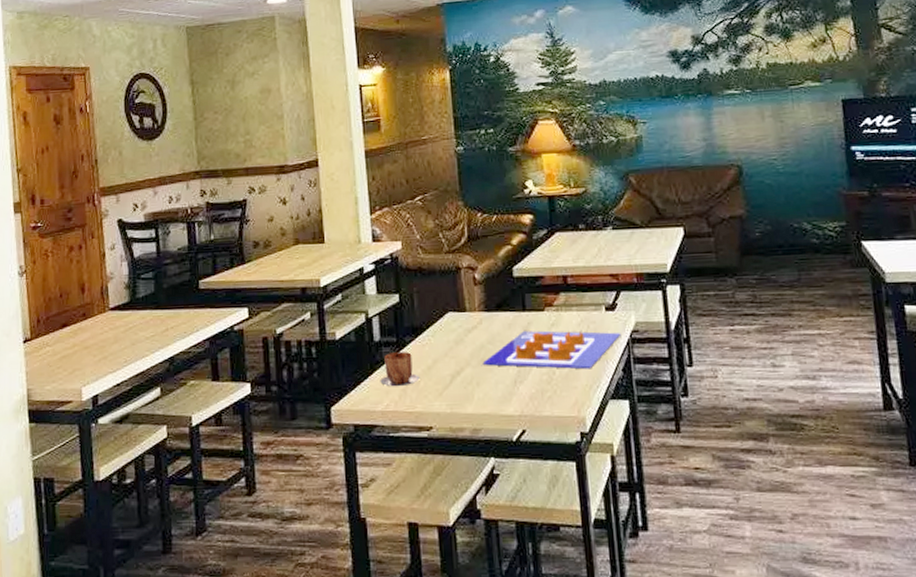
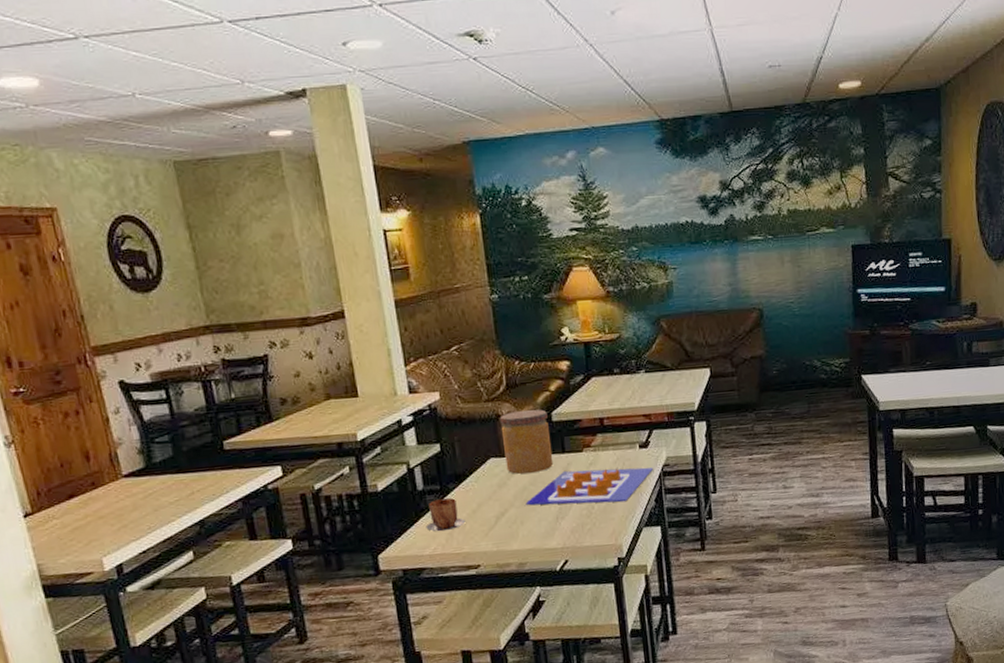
jar: none [459,263,513,331] -> present [499,409,554,474]

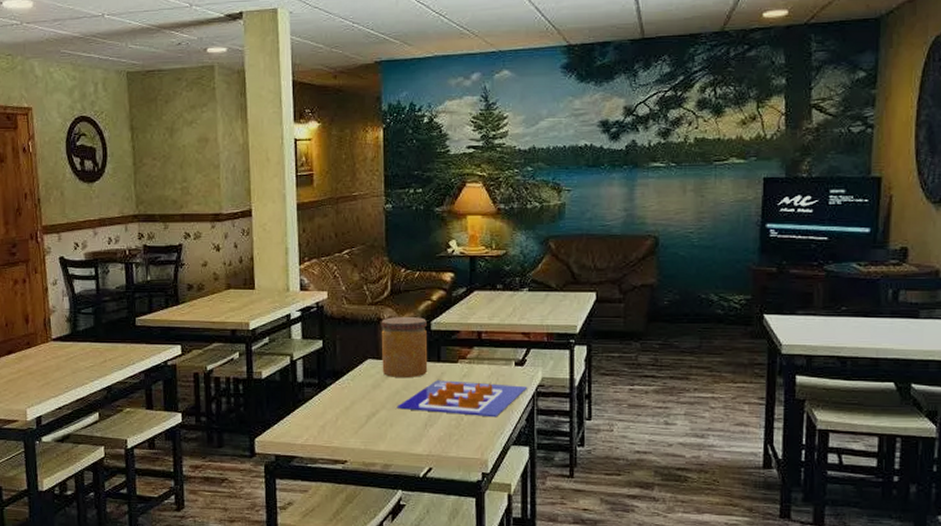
mug: present [426,498,466,532] -> none [301,393,338,424]

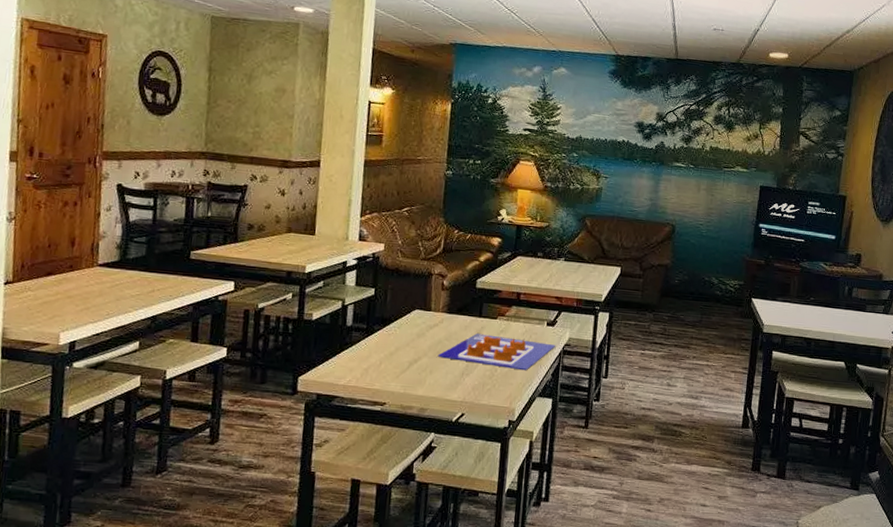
jar: present [381,316,428,379] -> none [427,273,473,330]

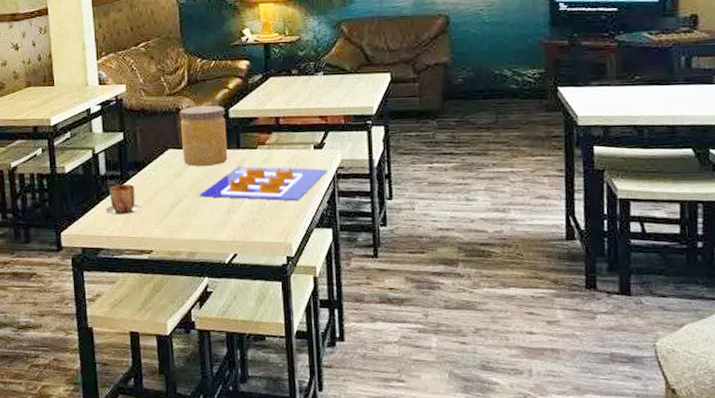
mug: none [346,337,382,367] -> present [105,184,142,215]
jar: none [427,273,473,330] -> present [179,105,228,167]

